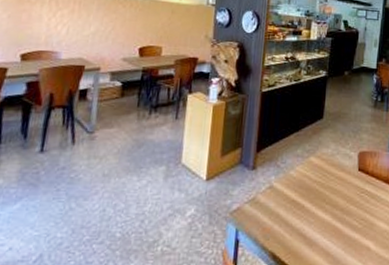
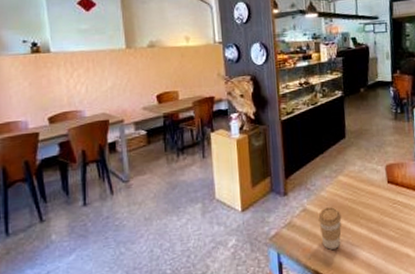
coffee cup: none [283,186,308,232] -> present [318,206,342,250]

